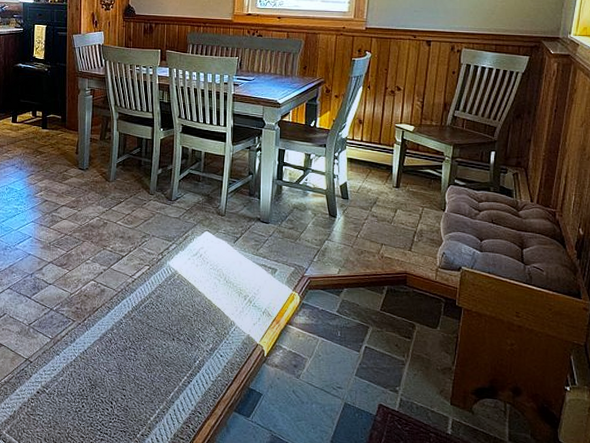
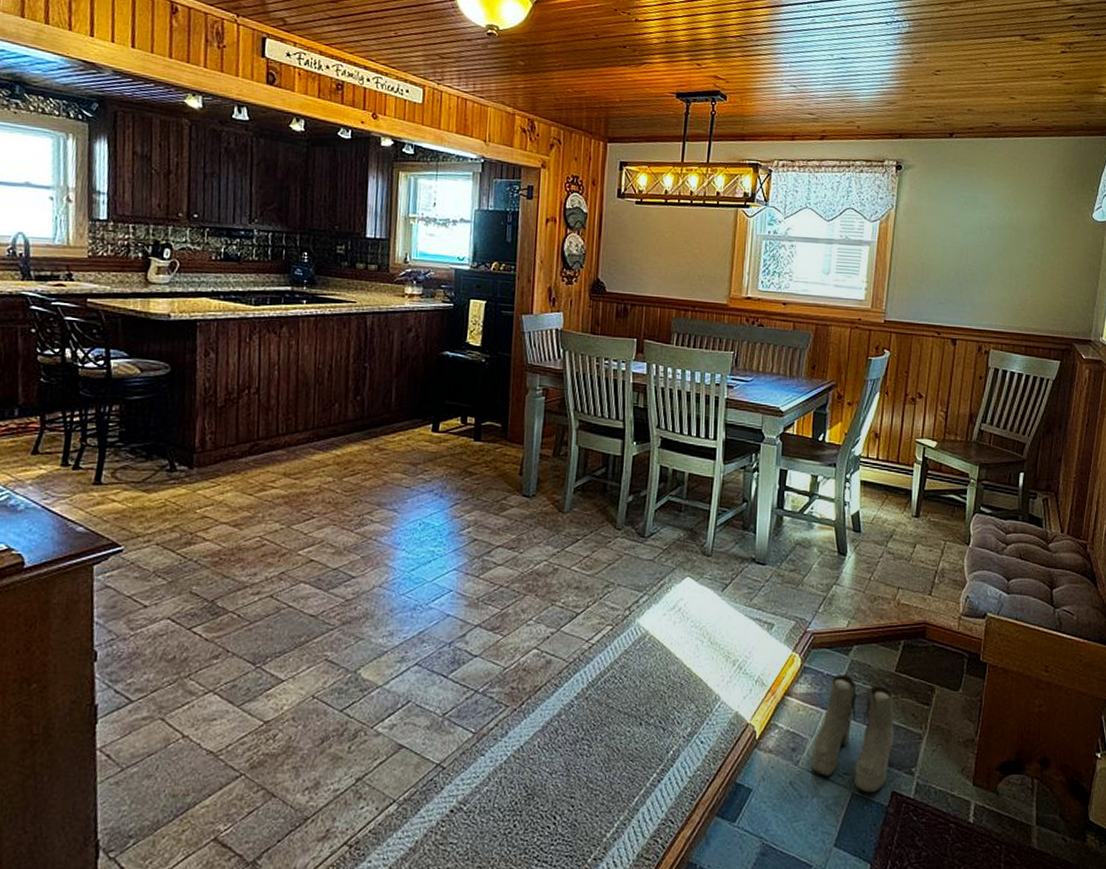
boots: none [310,310,380,404] -> present [811,674,894,793]

